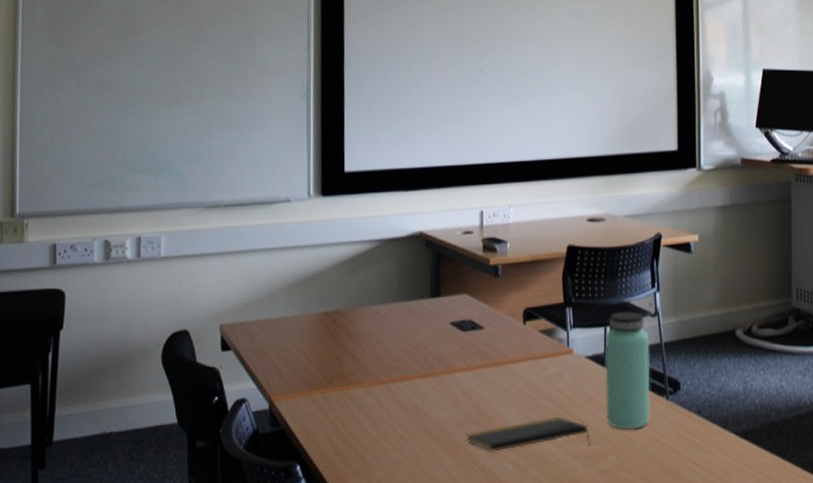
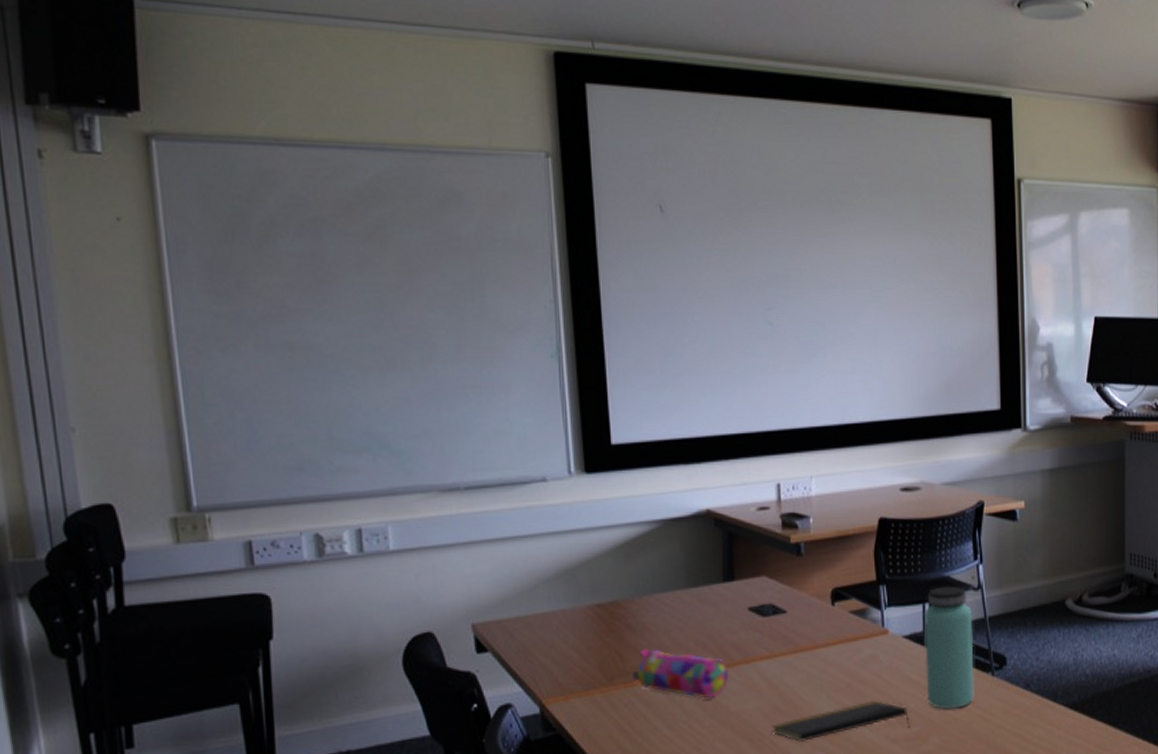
pencil case: none [348,355,431,405] -> present [633,649,729,699]

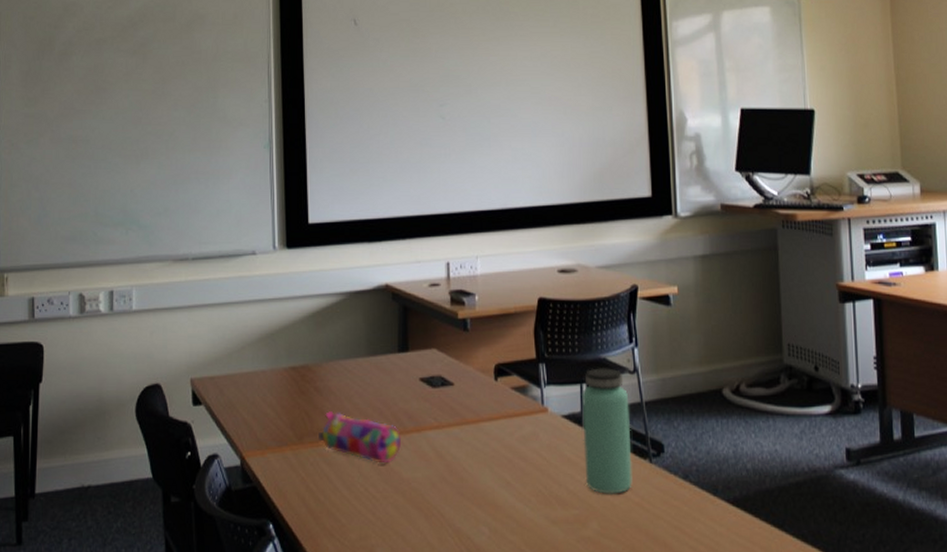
notepad: present [771,701,910,743] -> none [439,480,570,516]

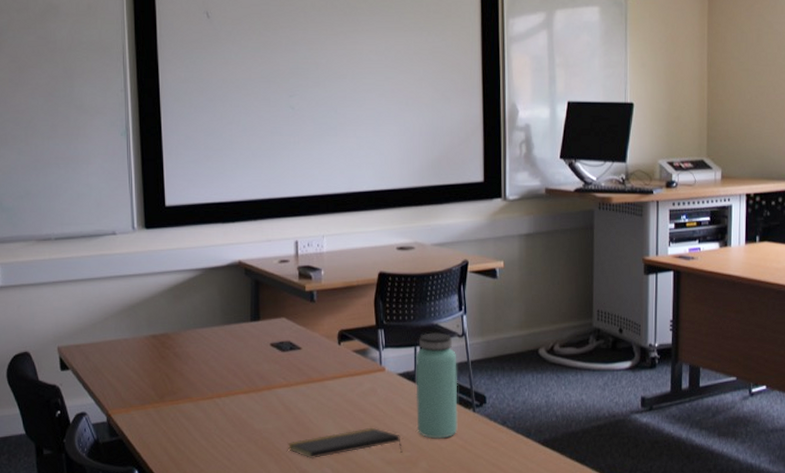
pencil case: present [318,411,402,464] -> none [178,373,254,418]
notepad: none [439,480,570,516] -> present [287,428,402,459]

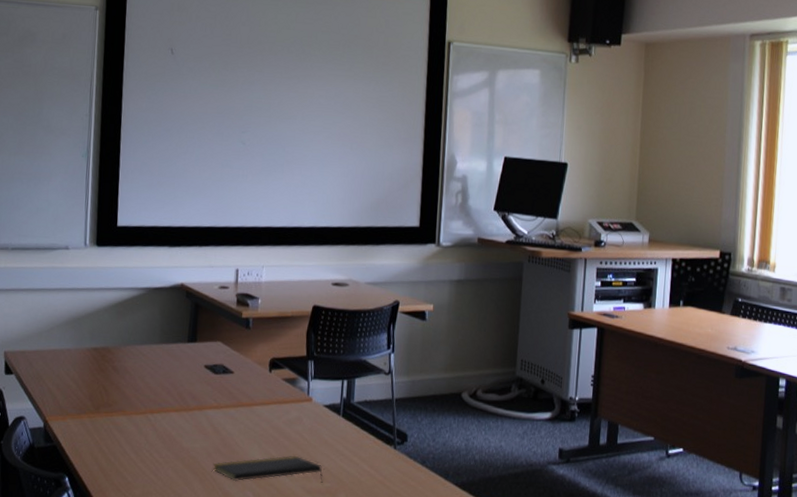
bottle: present [415,332,458,439] -> none [339,367,382,473]

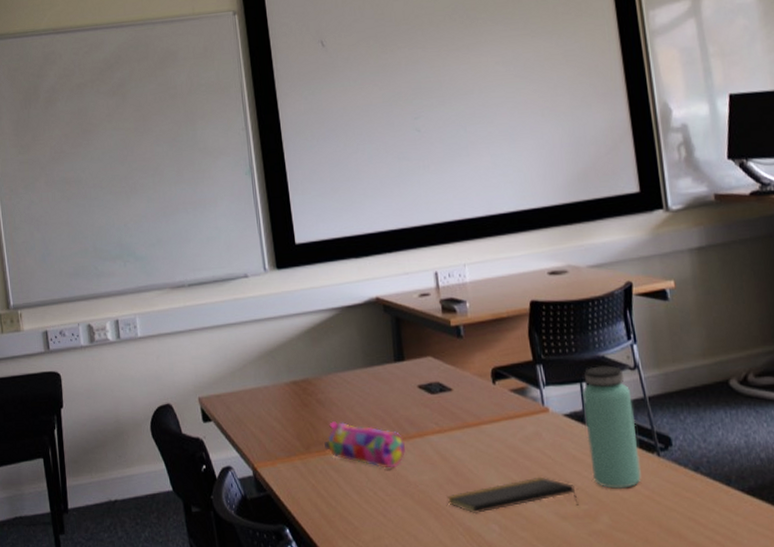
pencil case: none [113,387,185,435] -> present [324,421,406,469]
bottle: none [339,367,382,473] -> present [581,365,641,489]

